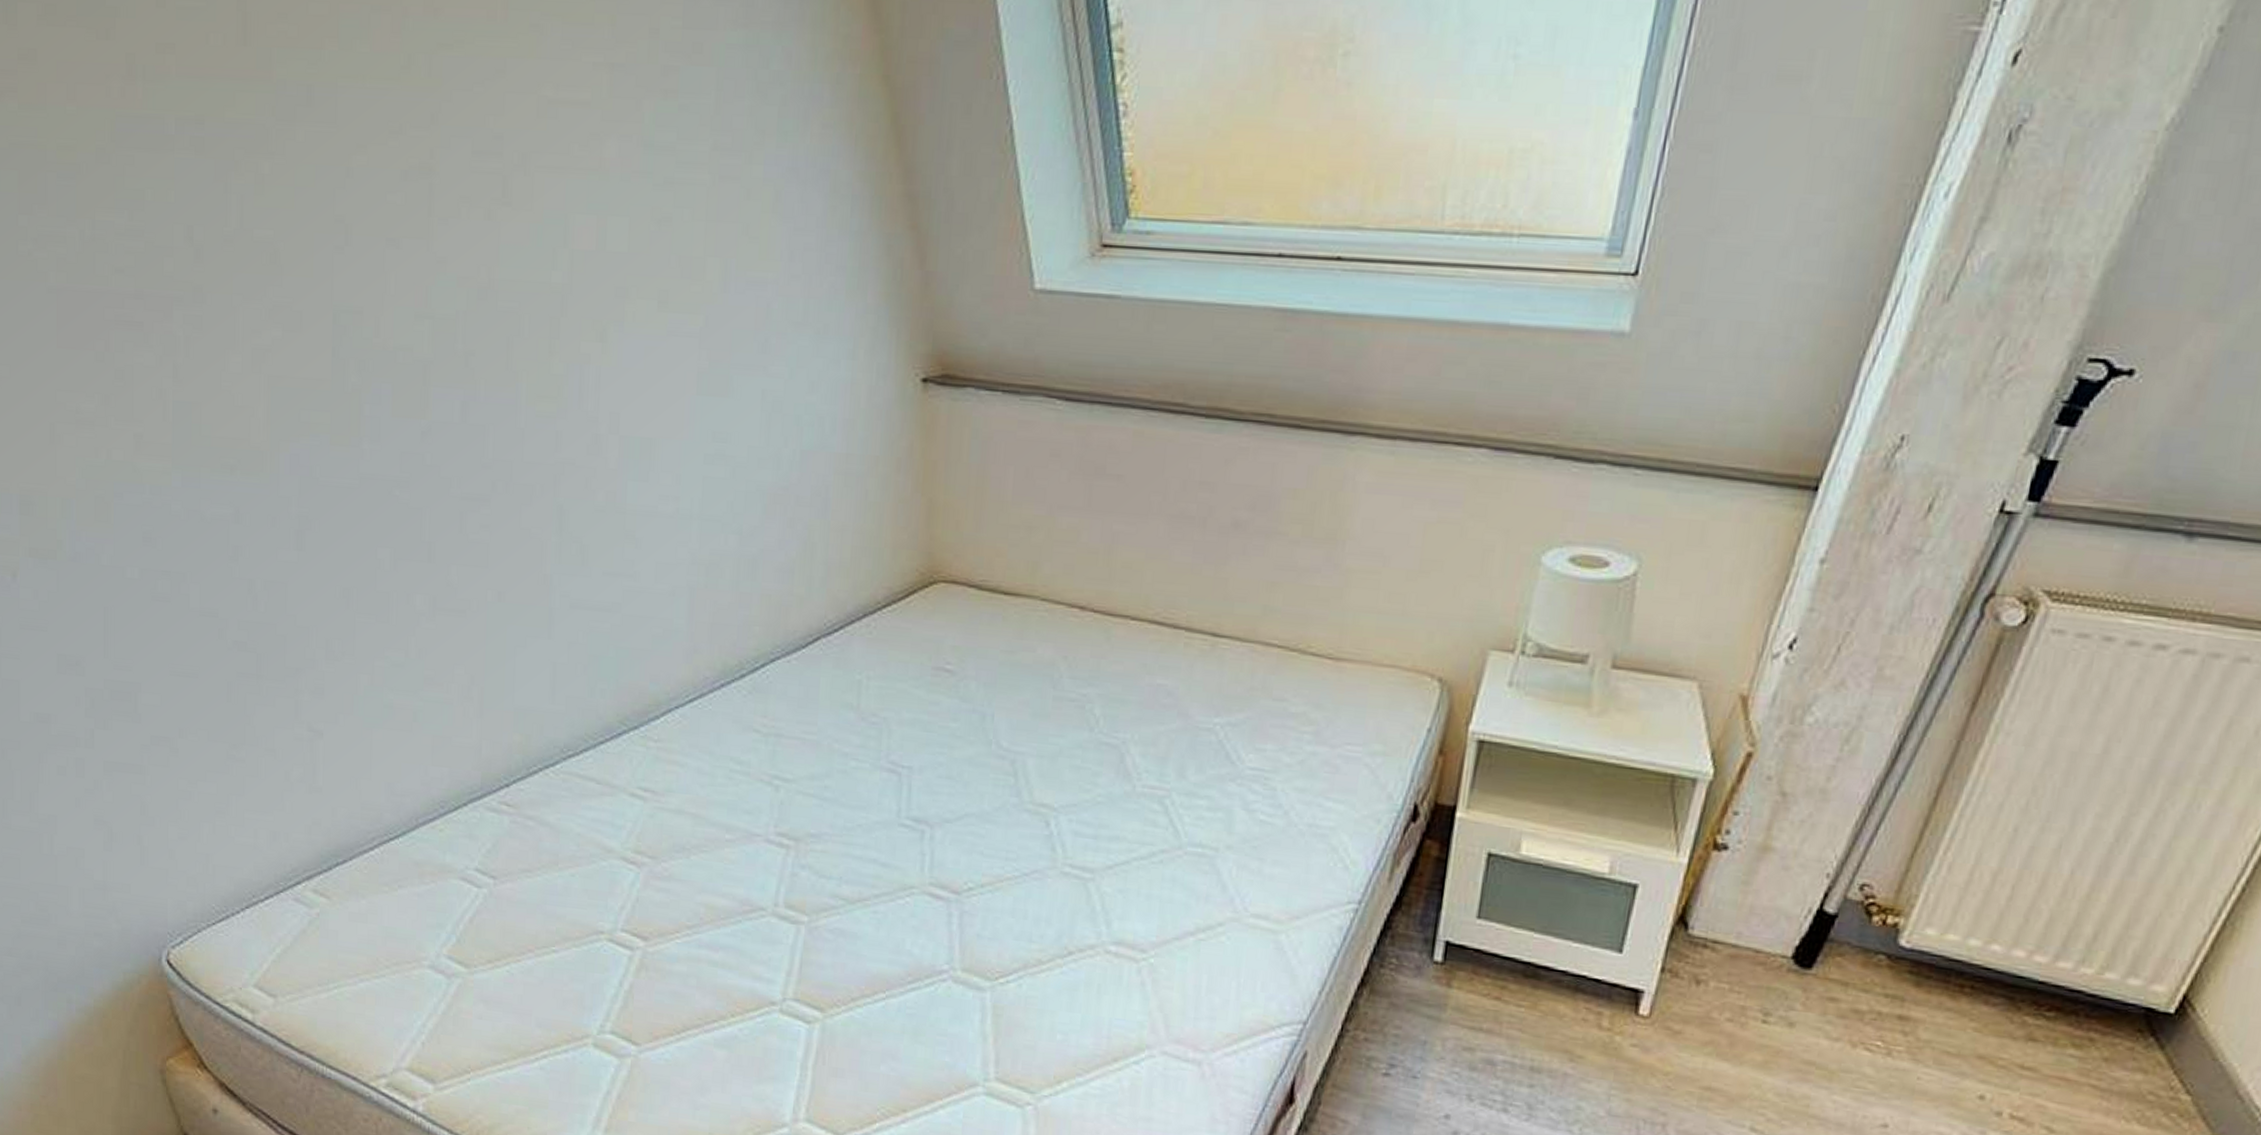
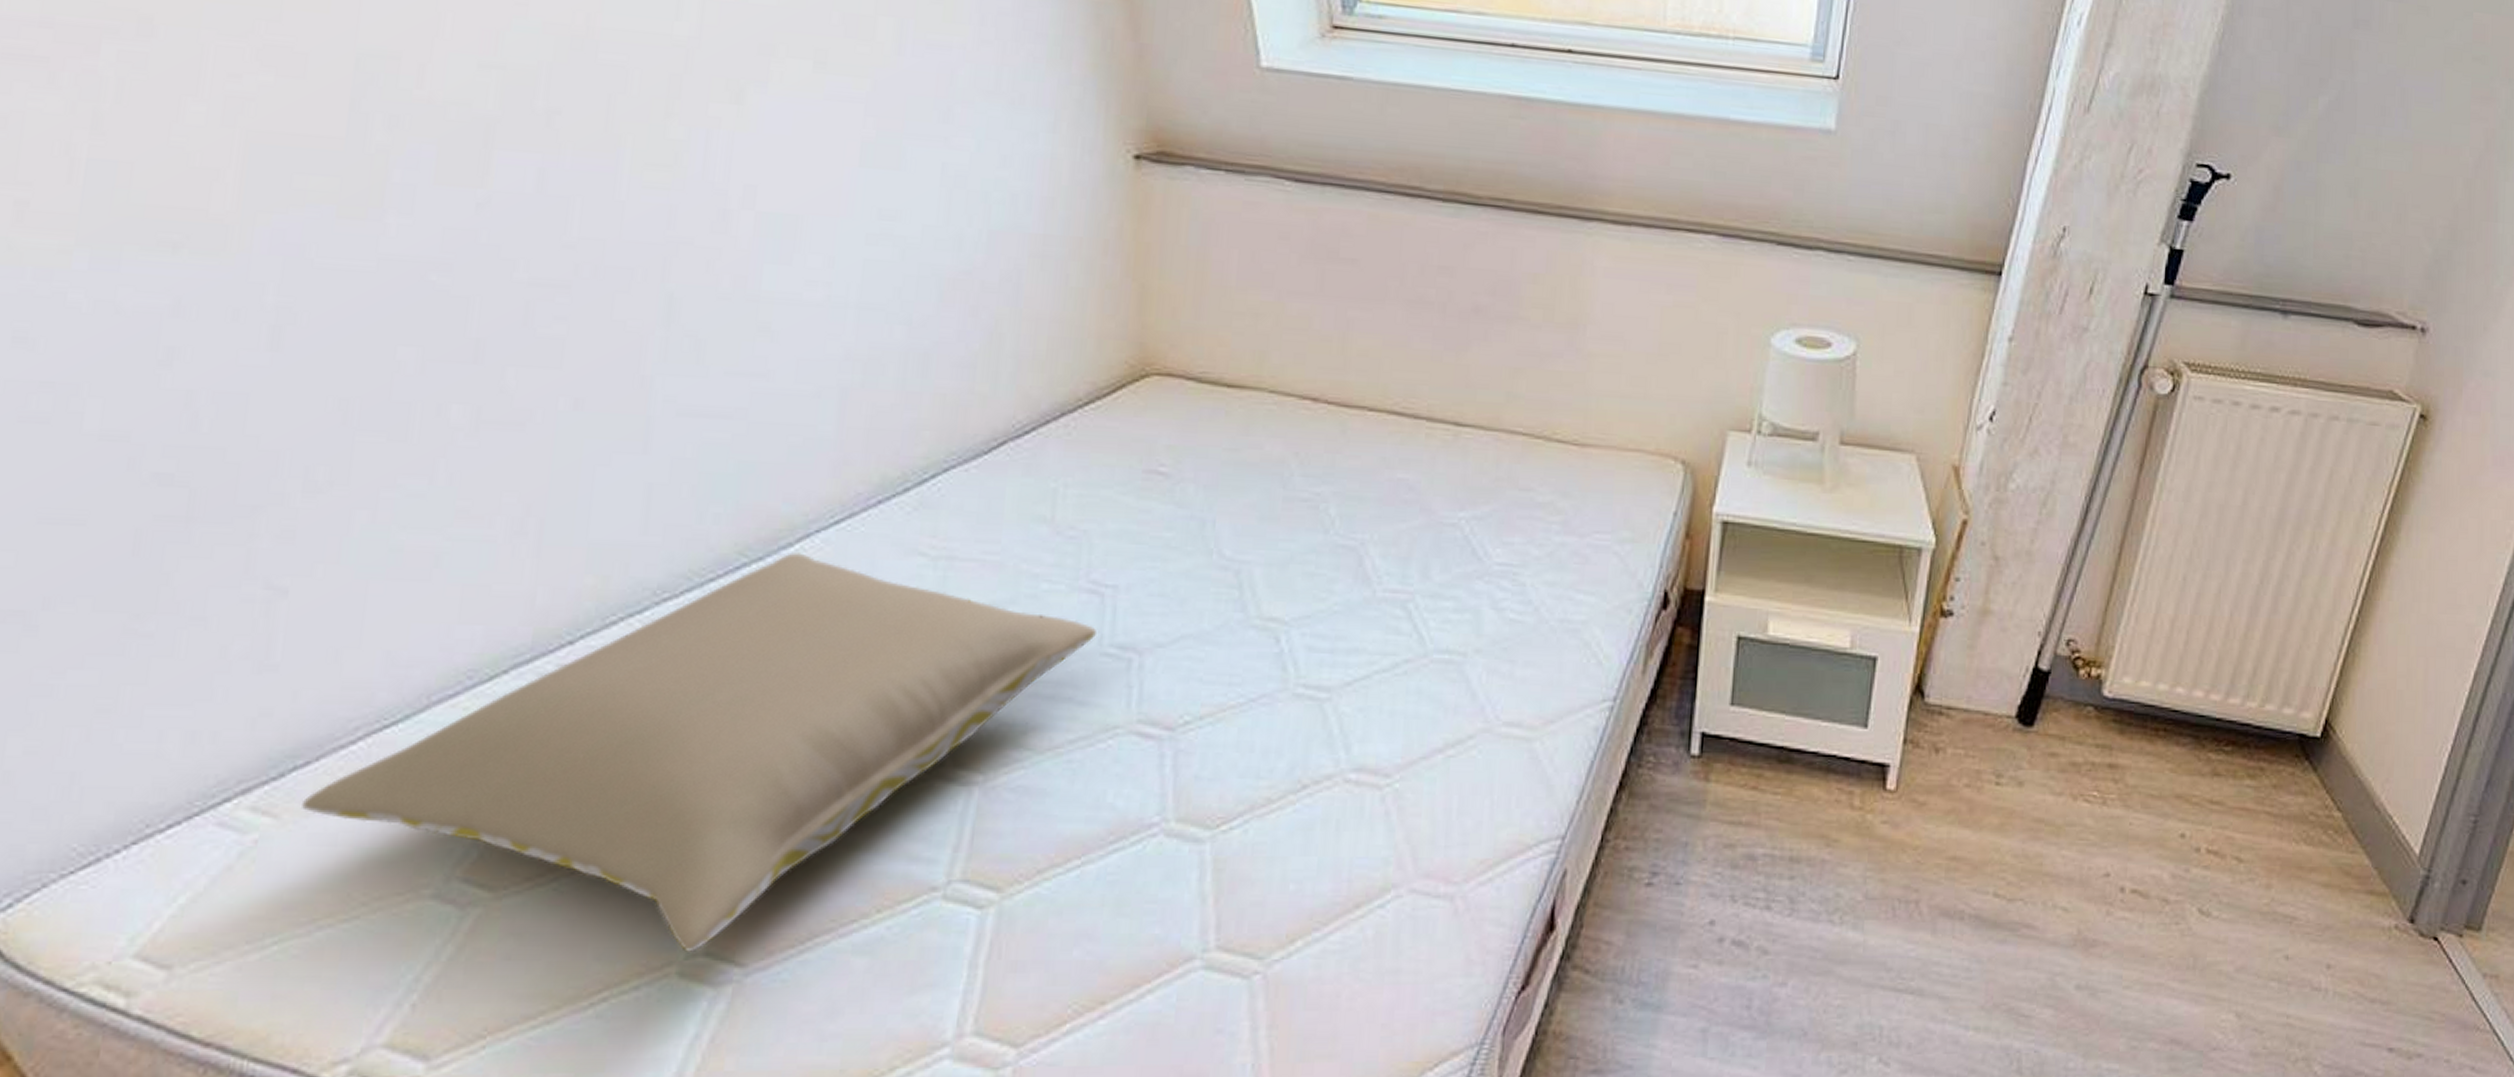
pillow: none [344,724,895,1031] -> present [302,552,1096,954]

